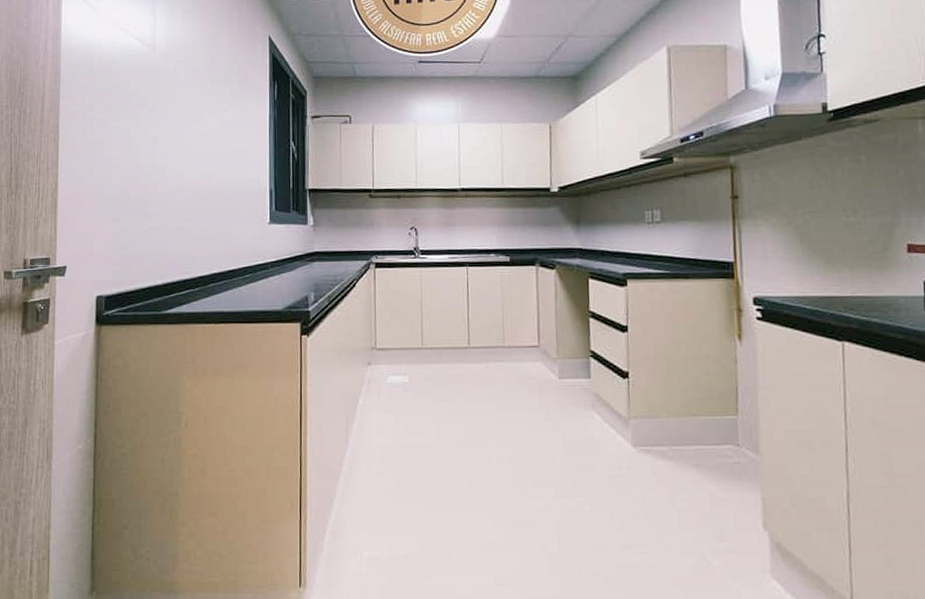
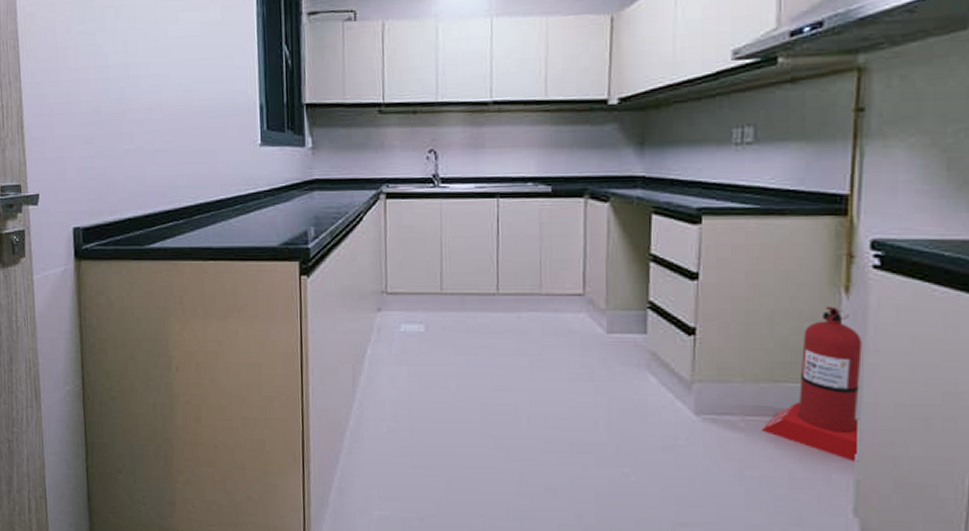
fire extinguisher: none [685,351,763,482] -> present [761,306,862,462]

